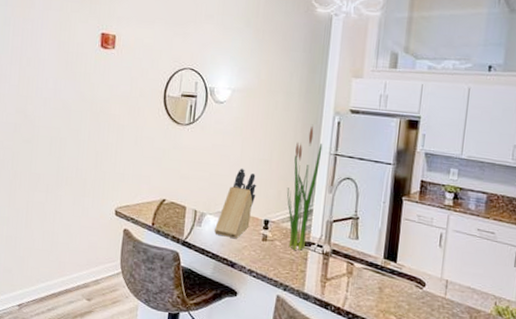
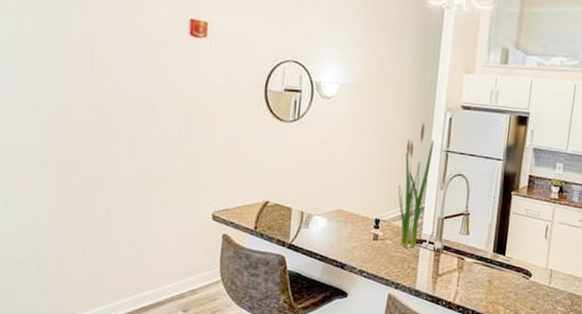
knife block: present [215,168,257,239] -> none [323,166,367,240]

